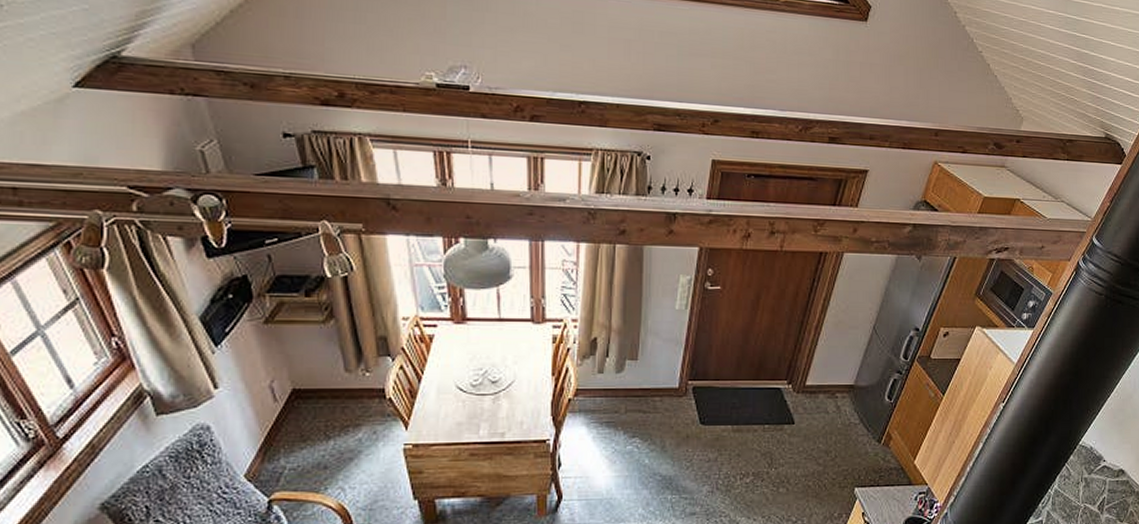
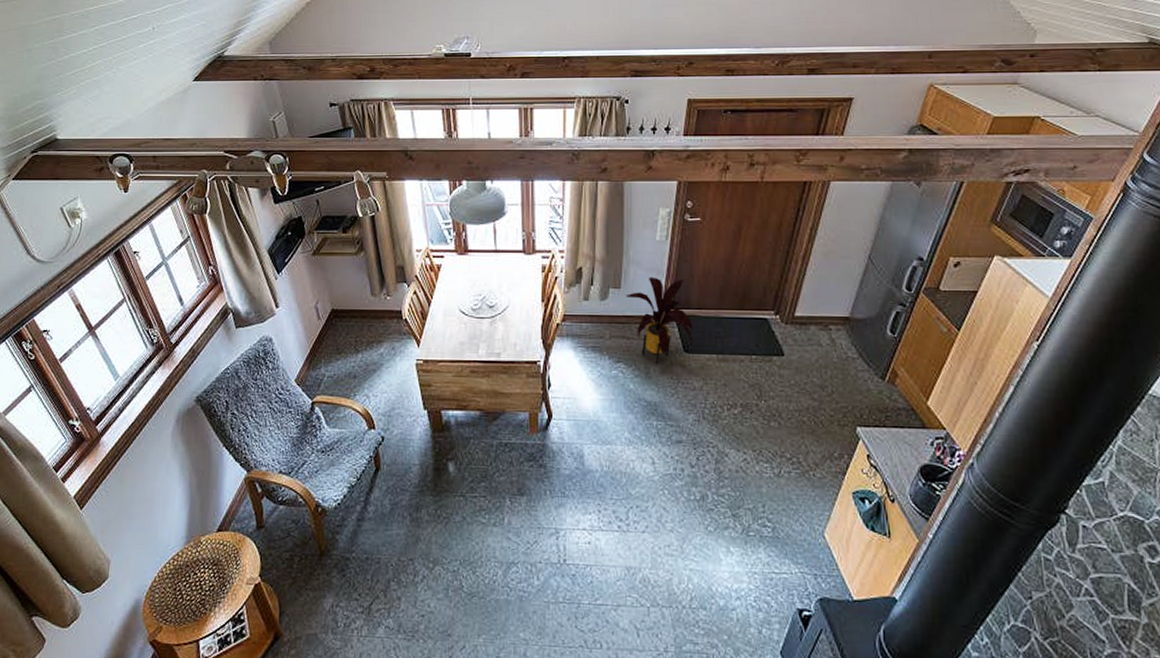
house plant: none [642,347,711,437] -> present [625,276,694,363]

